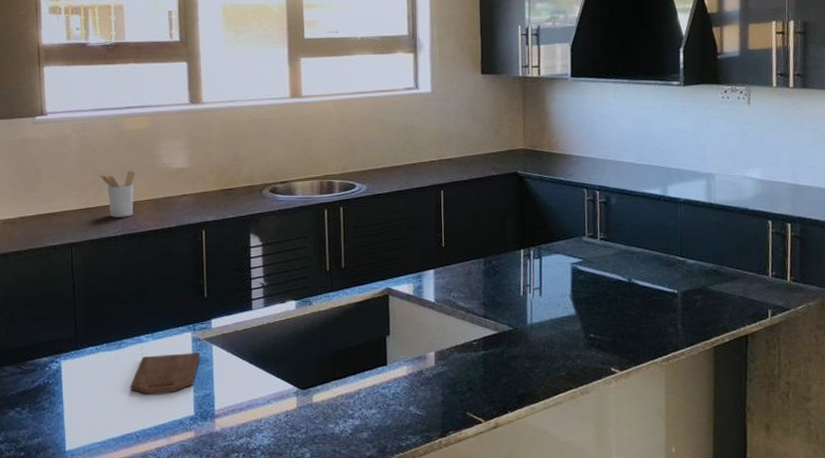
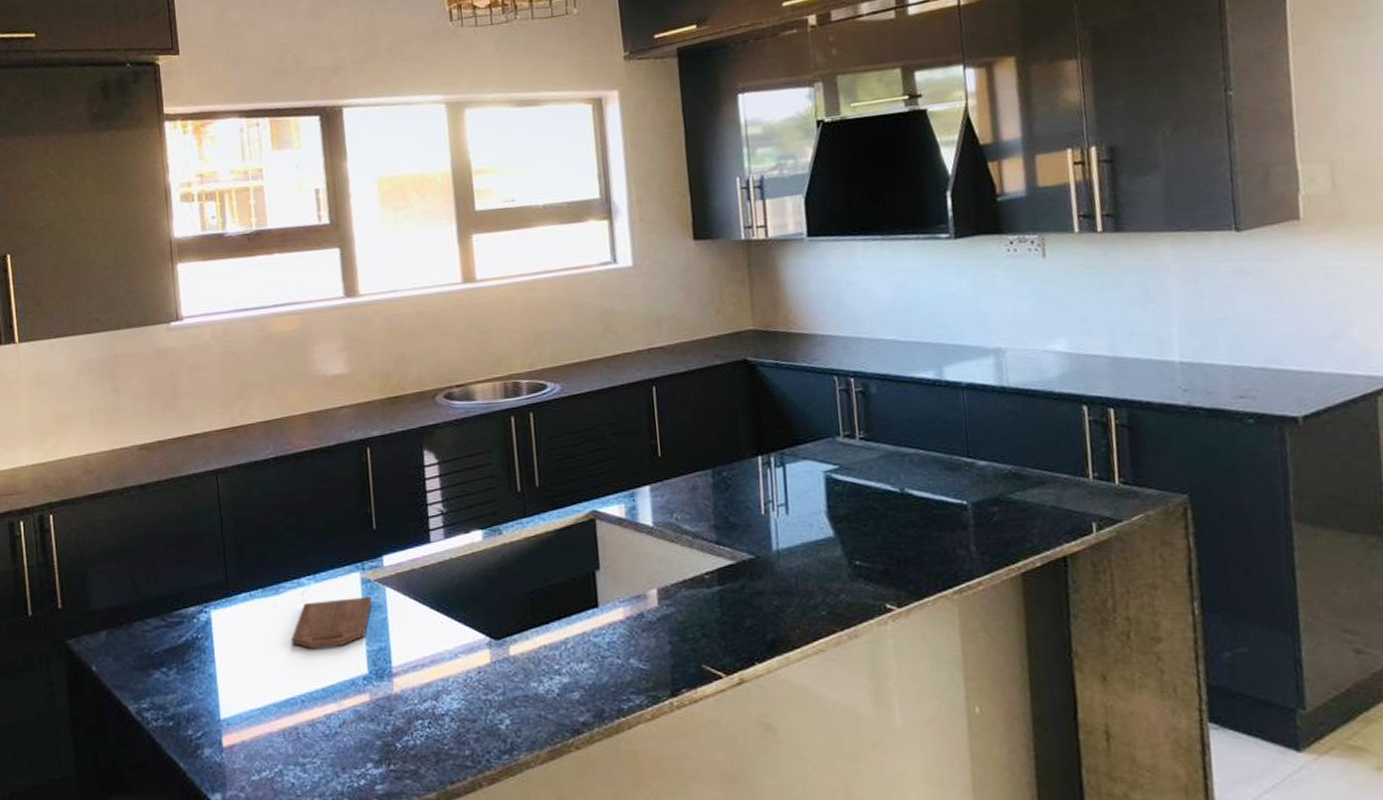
utensil holder: present [100,170,135,218] -> none [246,380,286,437]

